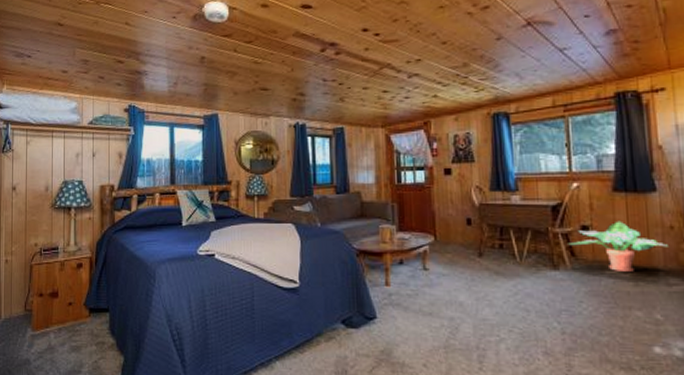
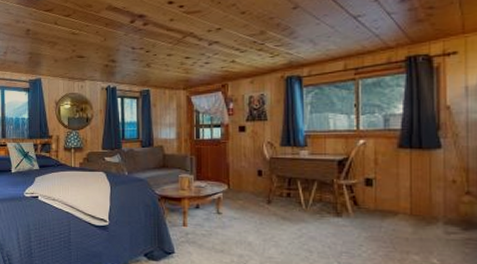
potted plant: present [568,221,668,271] -> none [352,174,449,220]

